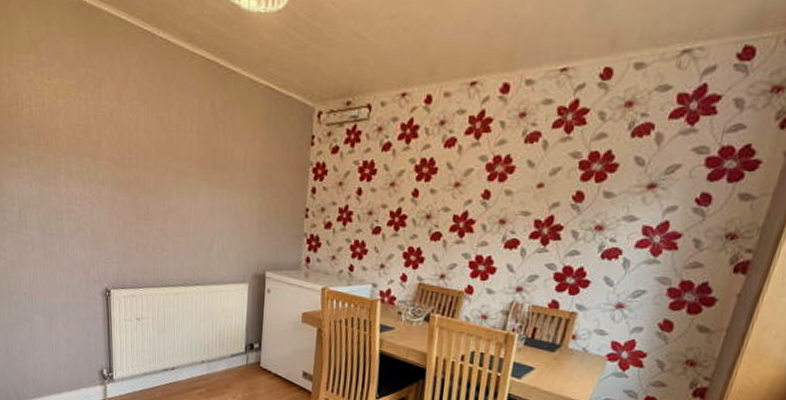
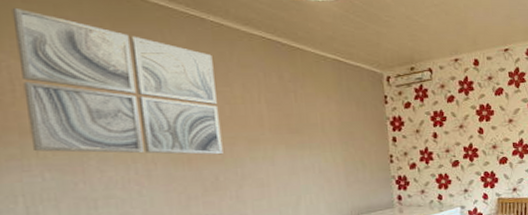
wall art: none [19,22,157,184] -> present [11,7,223,155]

